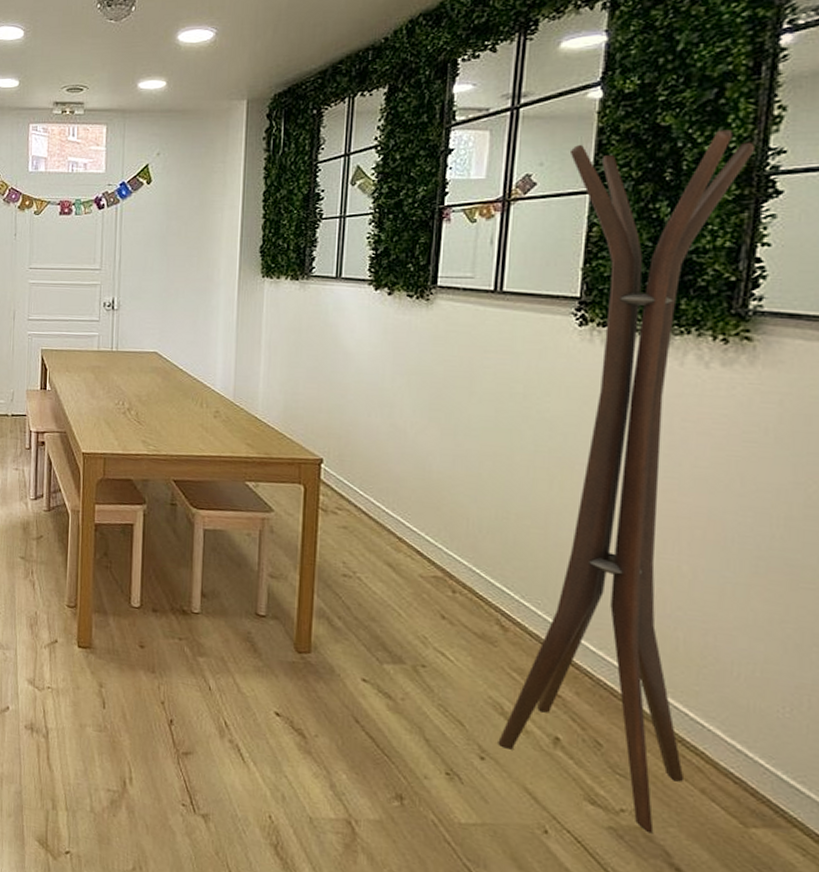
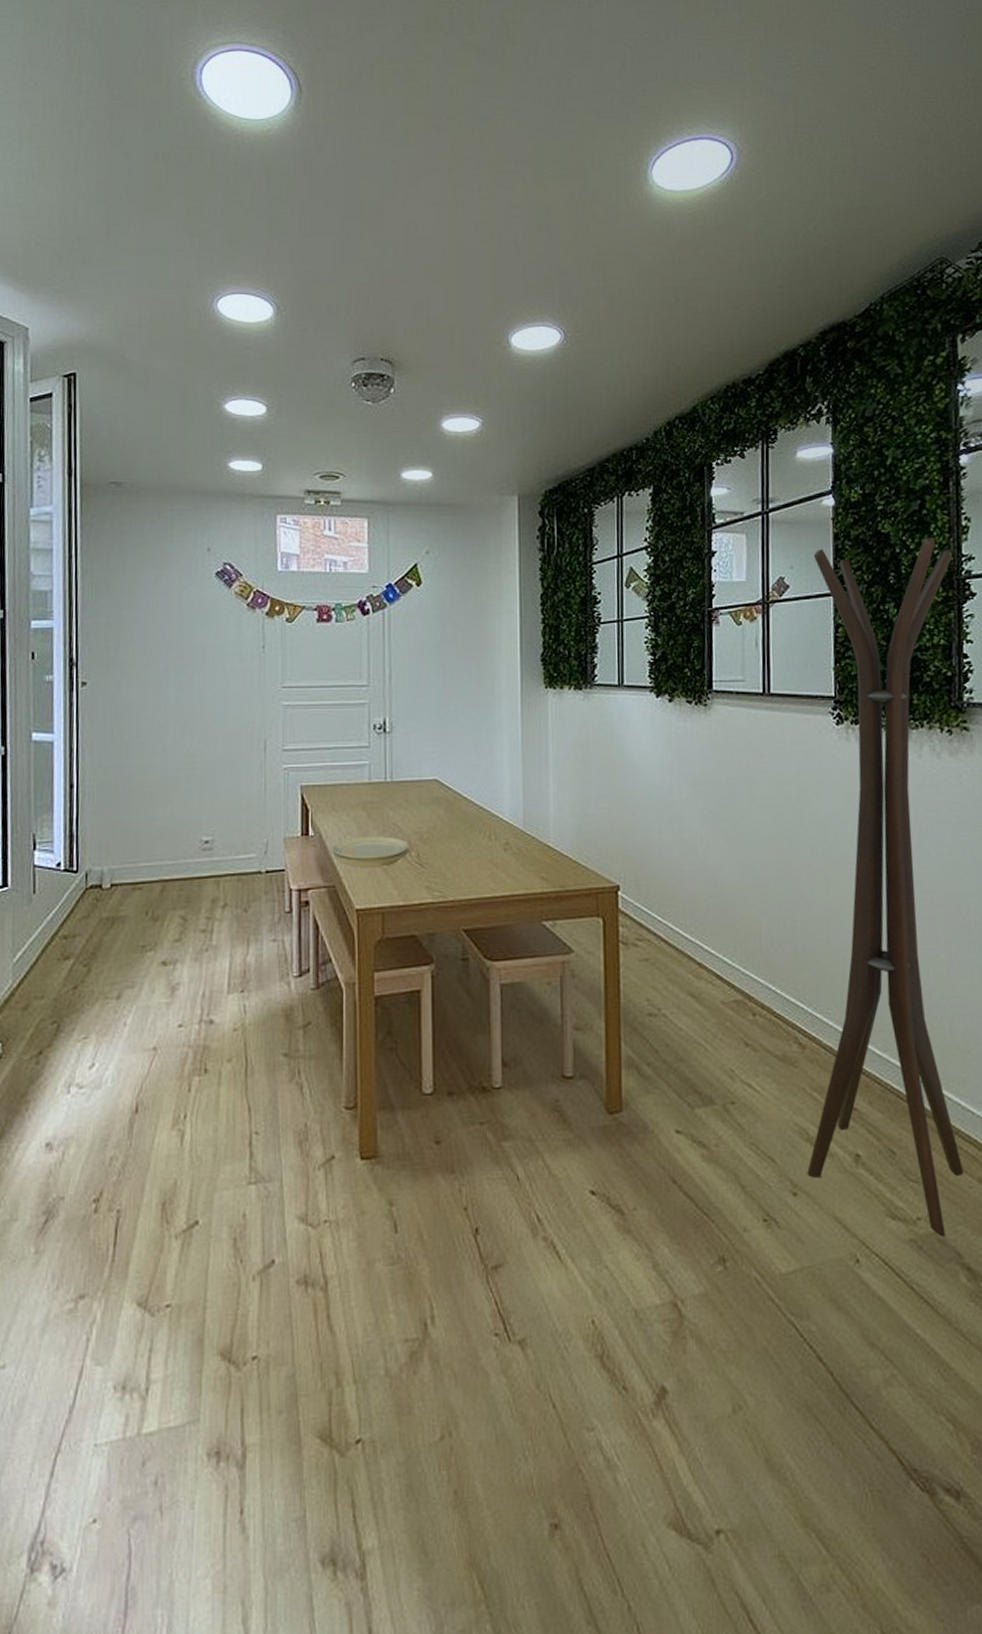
plate: none [65,394,130,421] -> present [332,836,410,867]

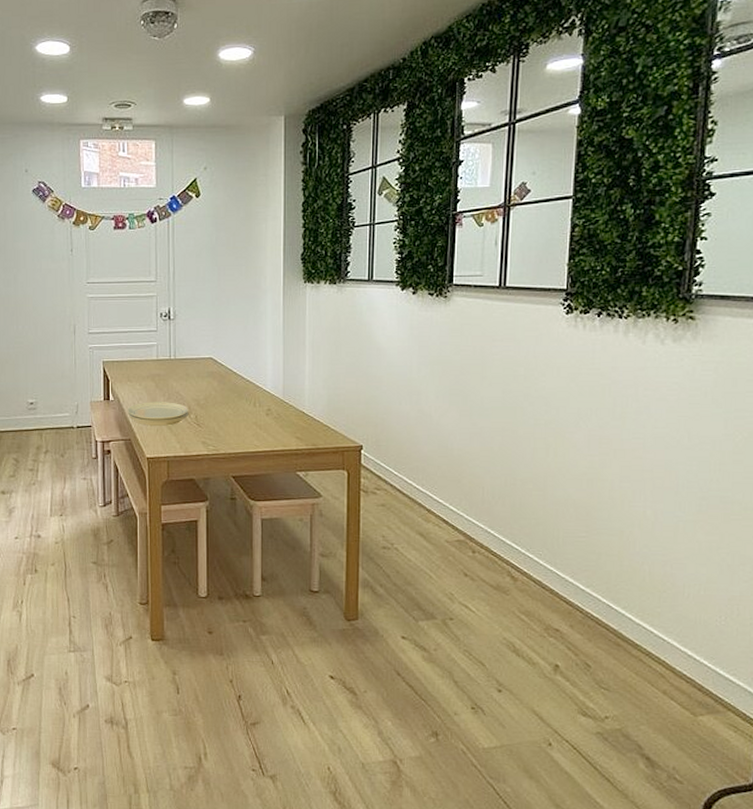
coat rack: present [807,537,965,1235] -> none [511,141,695,732]

